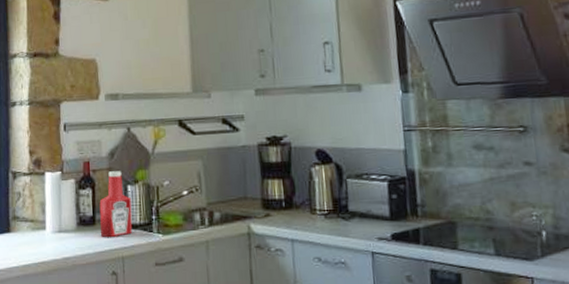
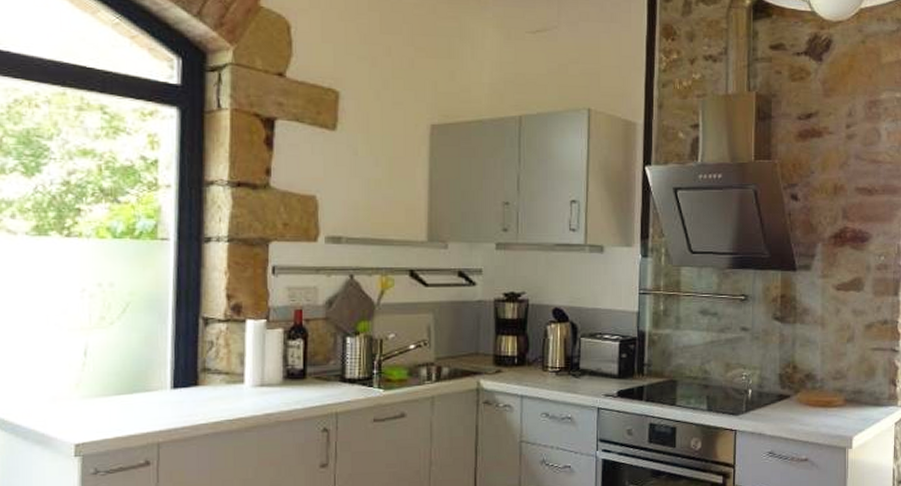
ketchup bottle: present [99,171,133,237] -> none [311,321,350,392]

